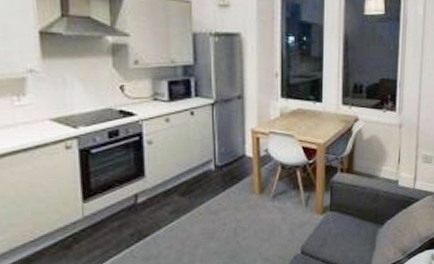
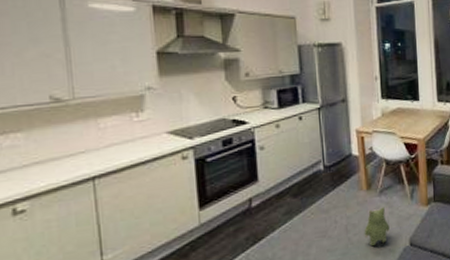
plush toy: none [254,212,281,252] -> present [364,207,390,247]

